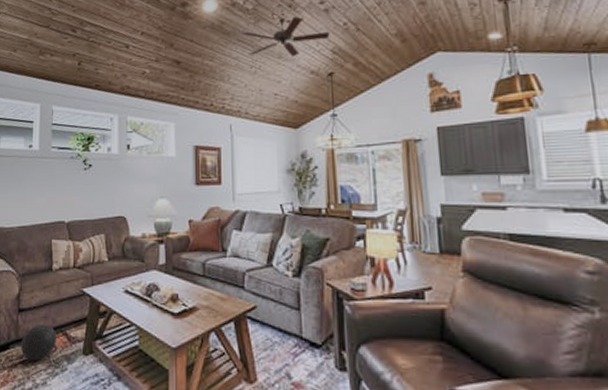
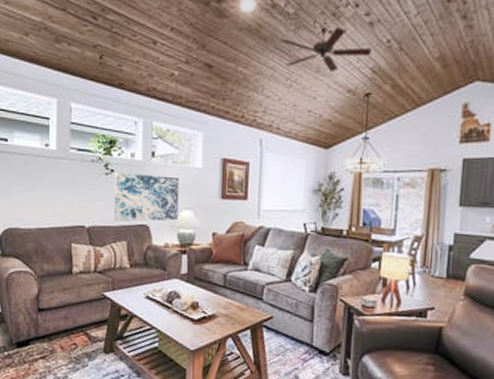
ball: present [20,323,57,361] -> none [41,323,78,357]
wall art: none [93,166,154,215] -> present [114,172,180,222]

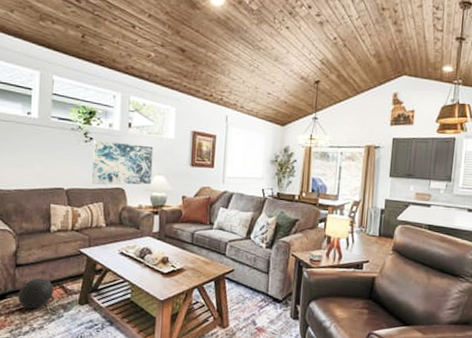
ball: none [41,323,78,357] -> present [17,277,54,309]
ceiling fan: present [281,27,372,73] -> none [245,23,321,62]

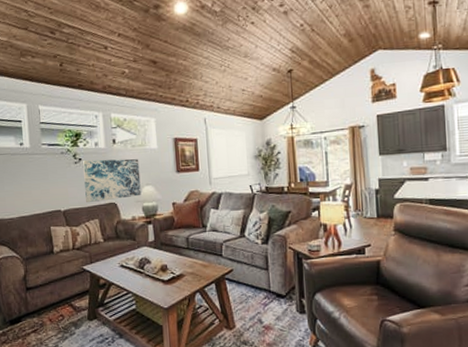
ball: present [17,277,54,309] -> none [31,298,64,330]

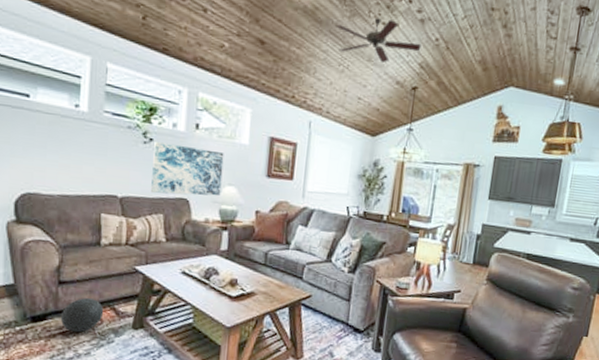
ball: none [31,298,64,330] -> present [60,297,104,333]
ceiling fan: none [212,18,289,56] -> present [336,18,421,64]

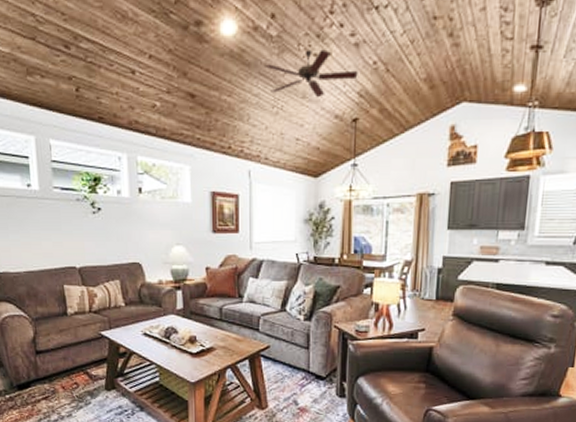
ball: present [60,297,104,333] -> none [41,364,79,397]
wall art: present [151,142,224,196] -> none [102,211,171,261]

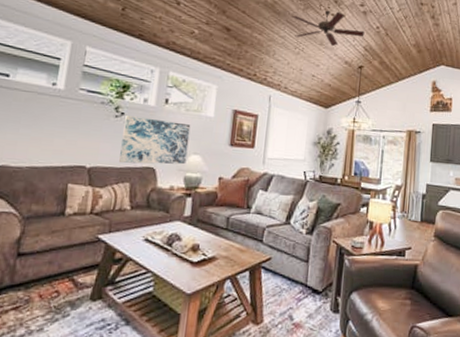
wall art: none [102,211,171,261] -> present [119,116,191,165]

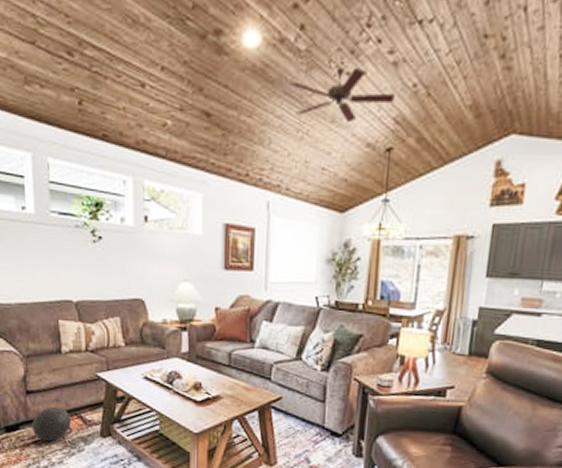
ball: none [15,269,62,307] -> present [31,406,72,442]
wall art: present [119,116,191,165] -> none [104,240,177,296]

